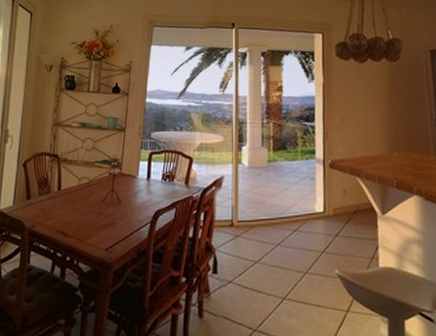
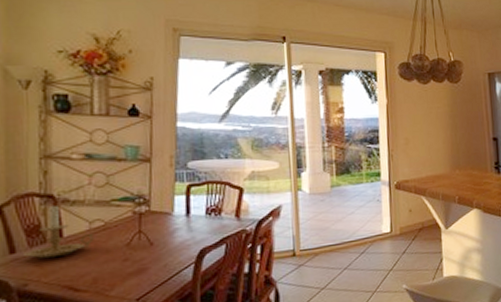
candle holder: none [35,163,81,206] -> present [24,205,94,259]

